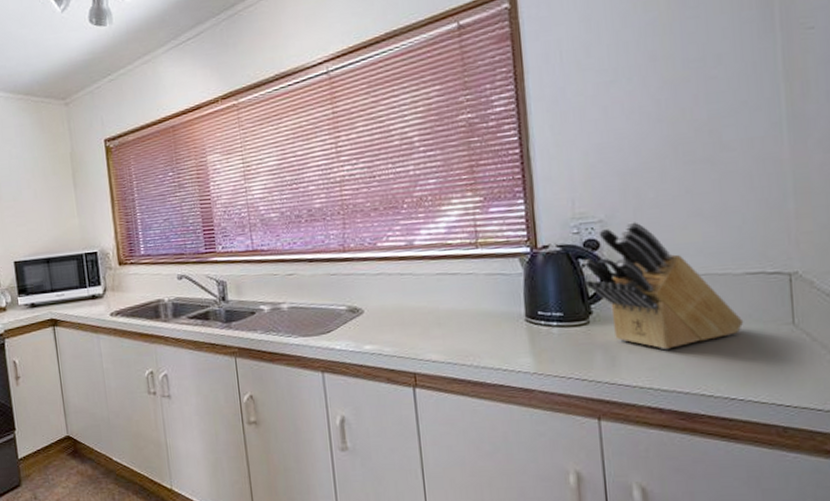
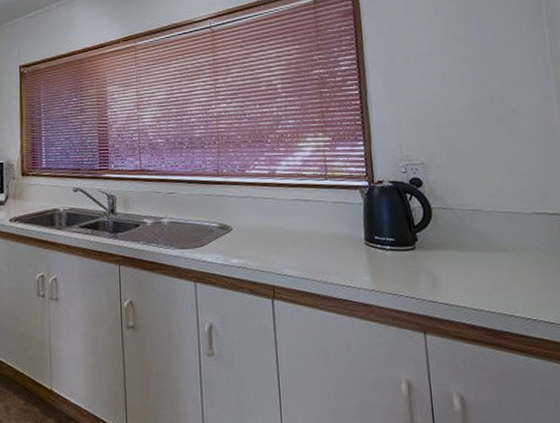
knife block: present [581,222,744,351] -> none [408,166,534,275]

